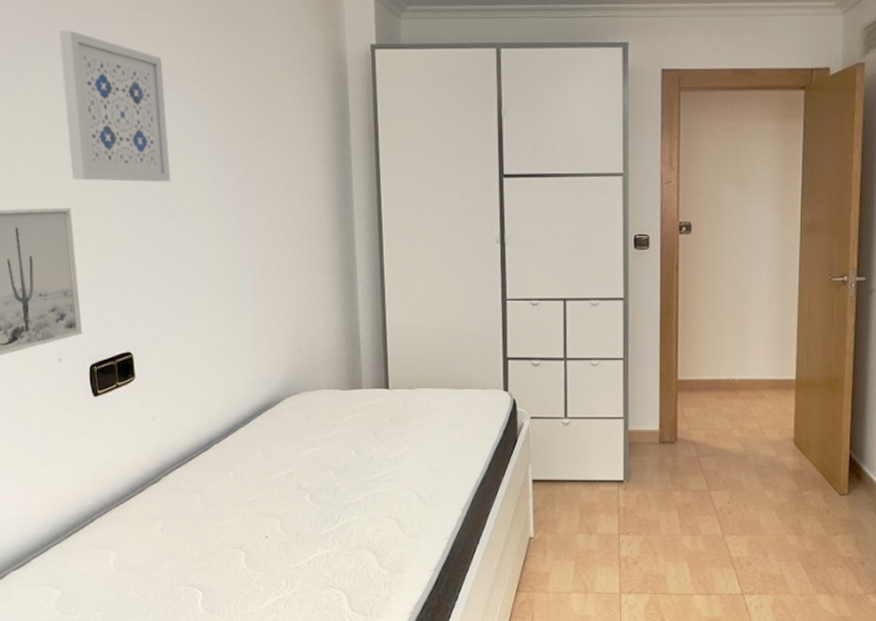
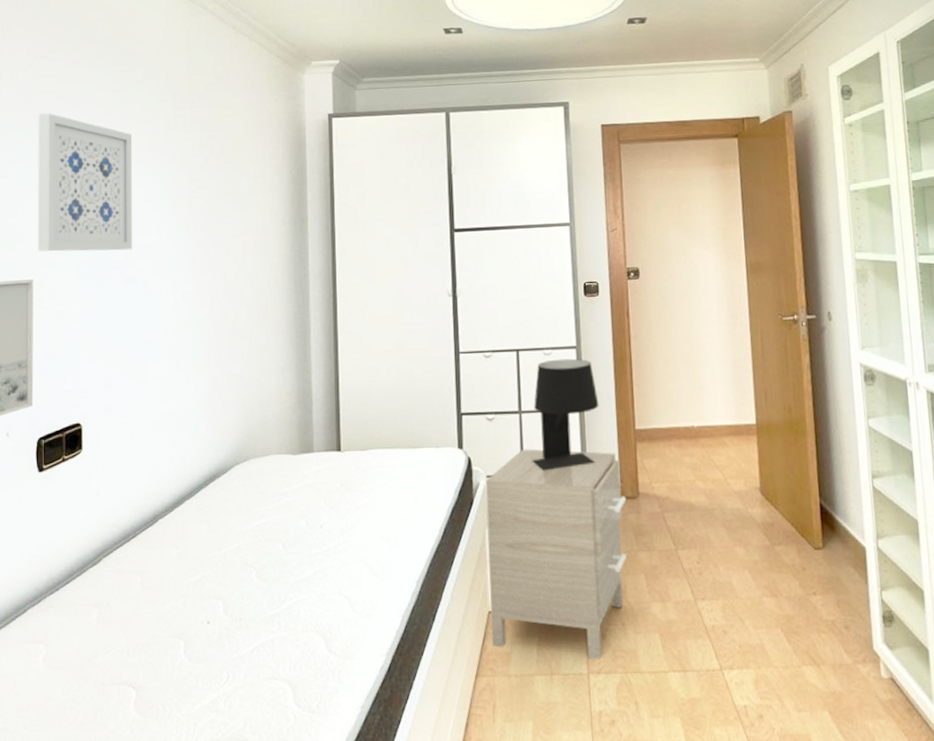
nightstand: none [529,394,665,582] -> present [485,449,627,660]
table lamp: none [575,310,643,415] -> present [532,358,599,471]

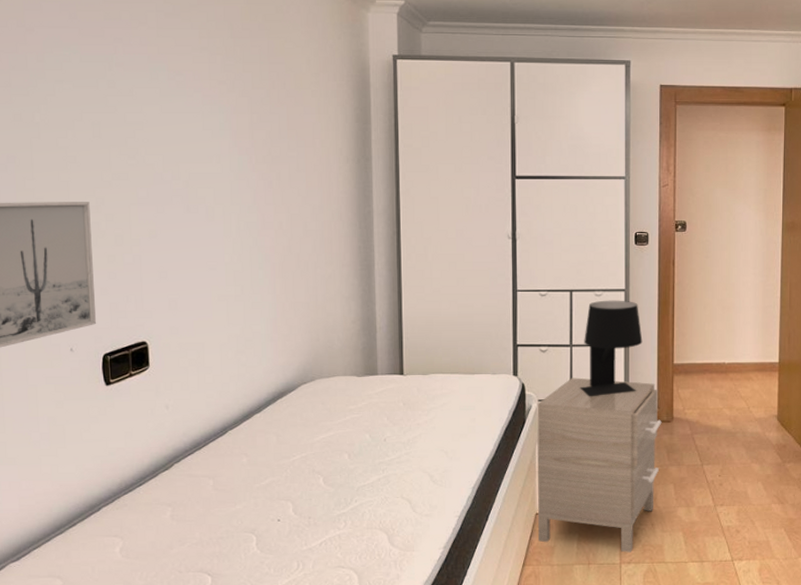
wall art: present [37,113,133,252] -> none [85,32,193,178]

